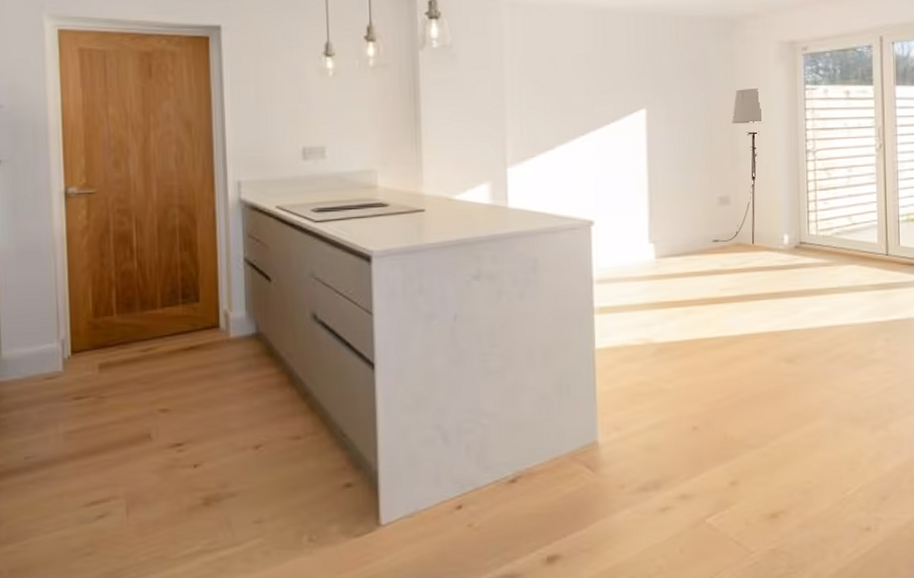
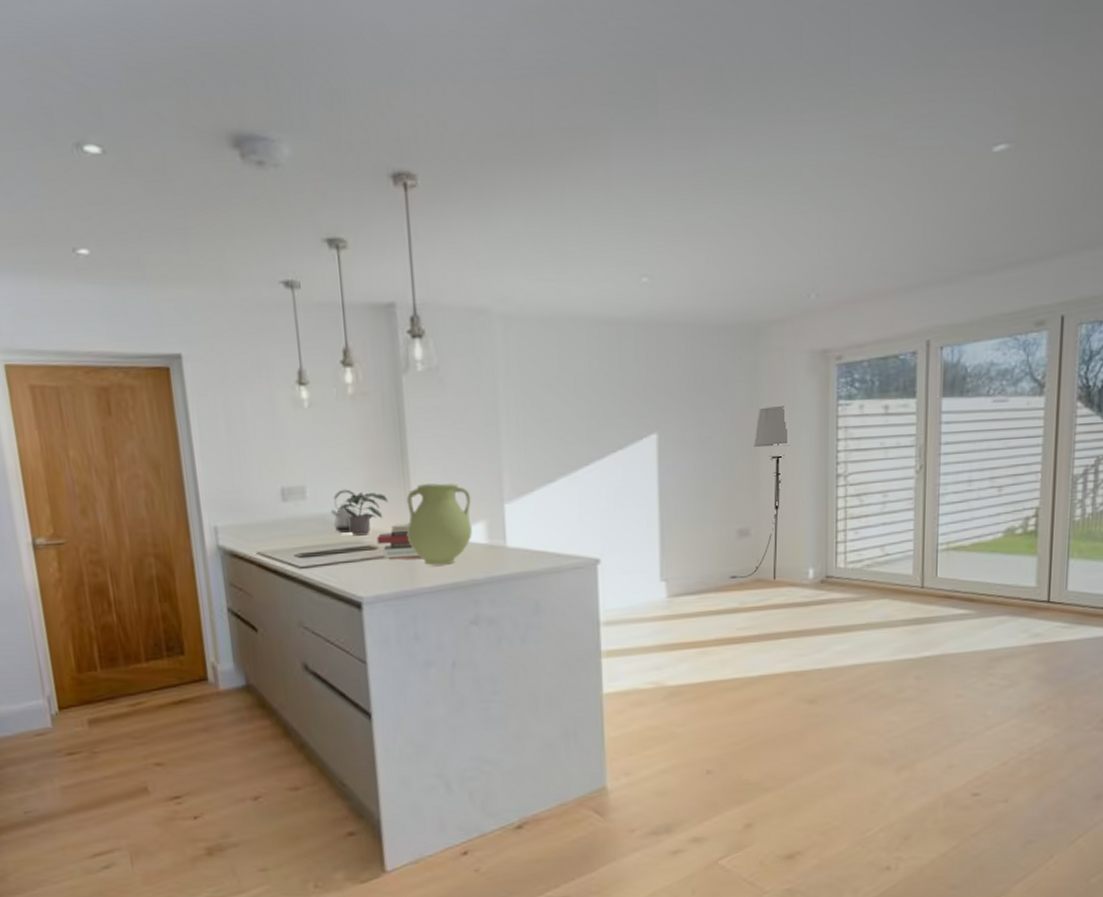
kettle: none [347,150,372,191] -> present [331,489,358,534]
potted plant: none [354,153,401,194] -> present [338,492,389,536]
books: none [388,182,430,217] -> present [376,522,422,560]
vase: none [416,146,477,223] -> present [406,482,472,566]

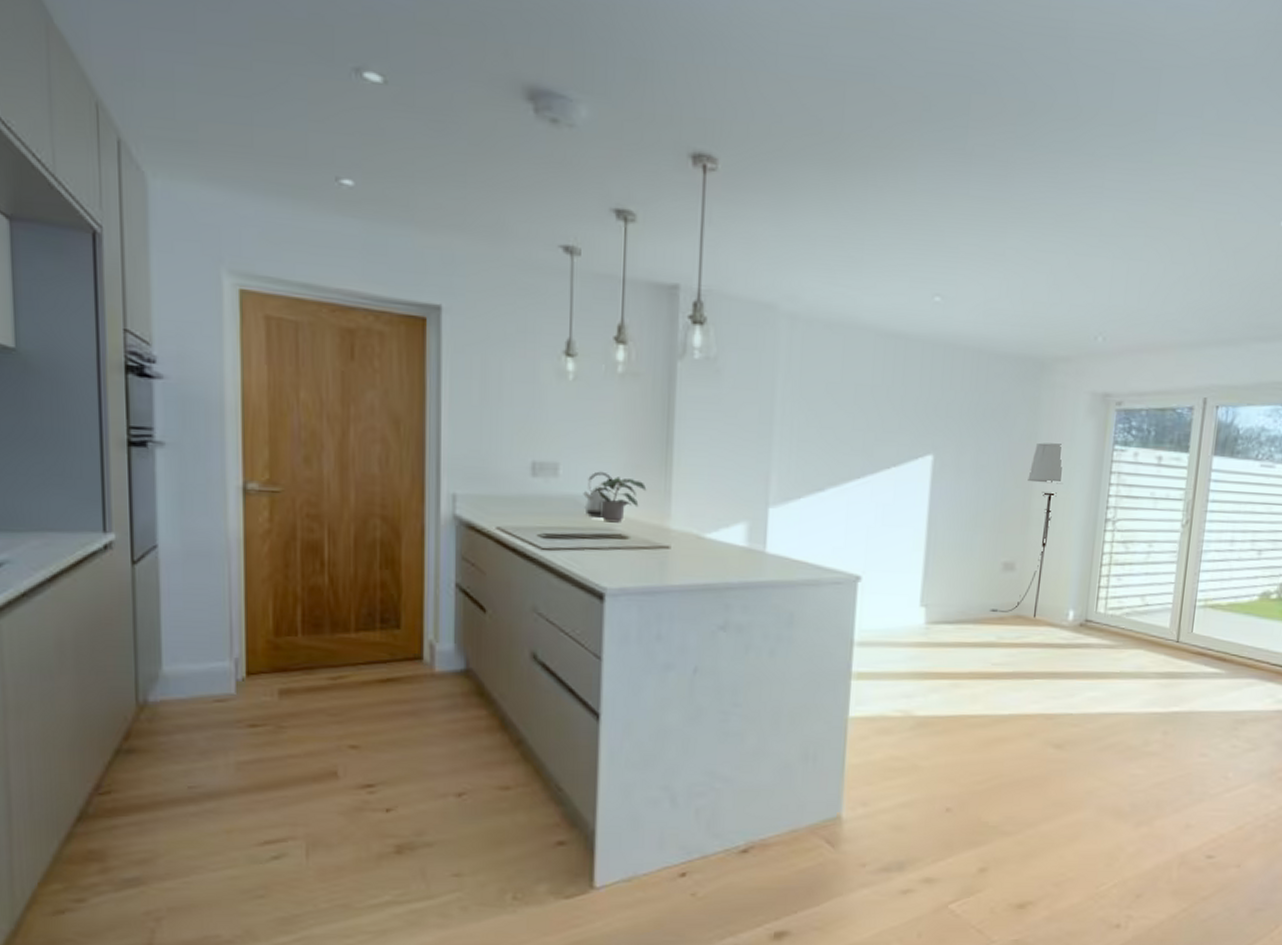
books: present [376,522,422,560] -> none [629,513,676,554]
vase: present [406,482,472,566] -> none [662,475,735,564]

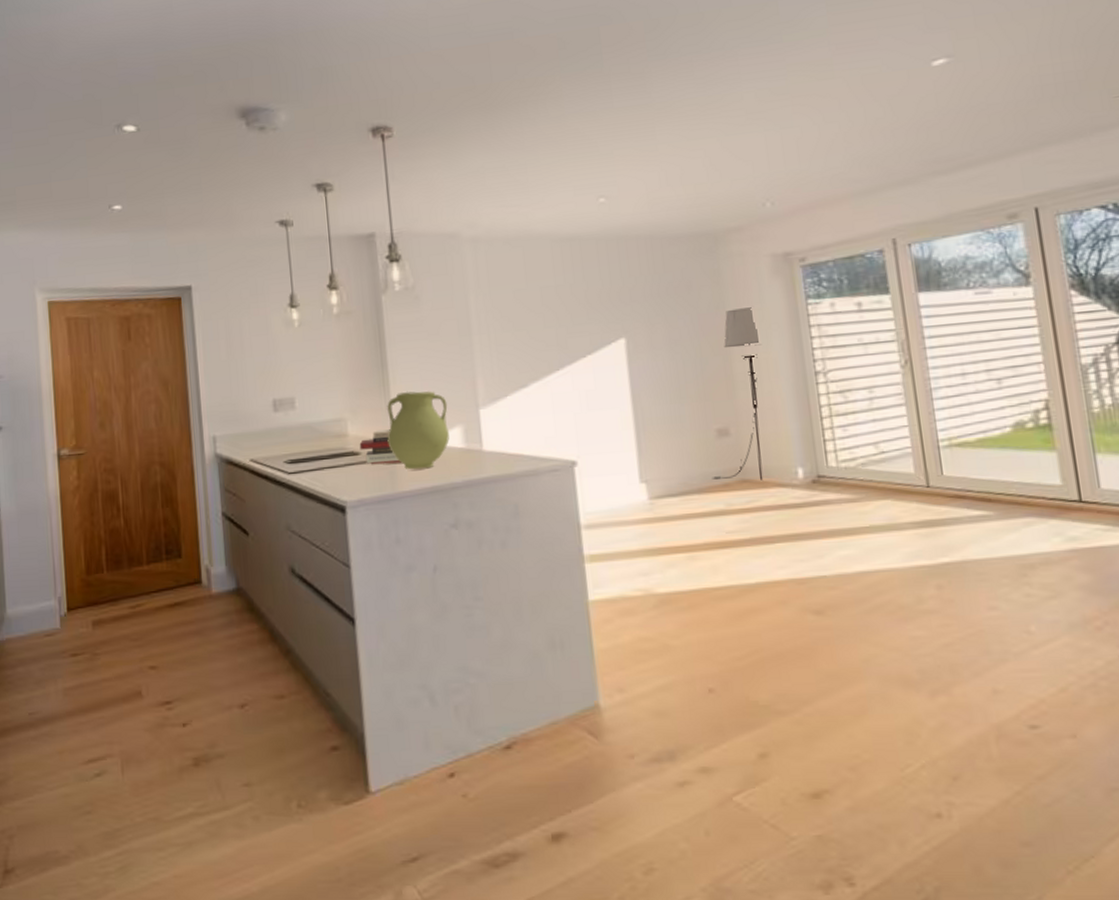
kettle: present [583,471,613,518] -> none [317,399,342,441]
potted plant: present [591,477,647,523] -> none [324,401,370,443]
books: none [629,513,676,554] -> present [359,429,403,465]
vase: none [662,475,735,564] -> present [387,390,450,470]

